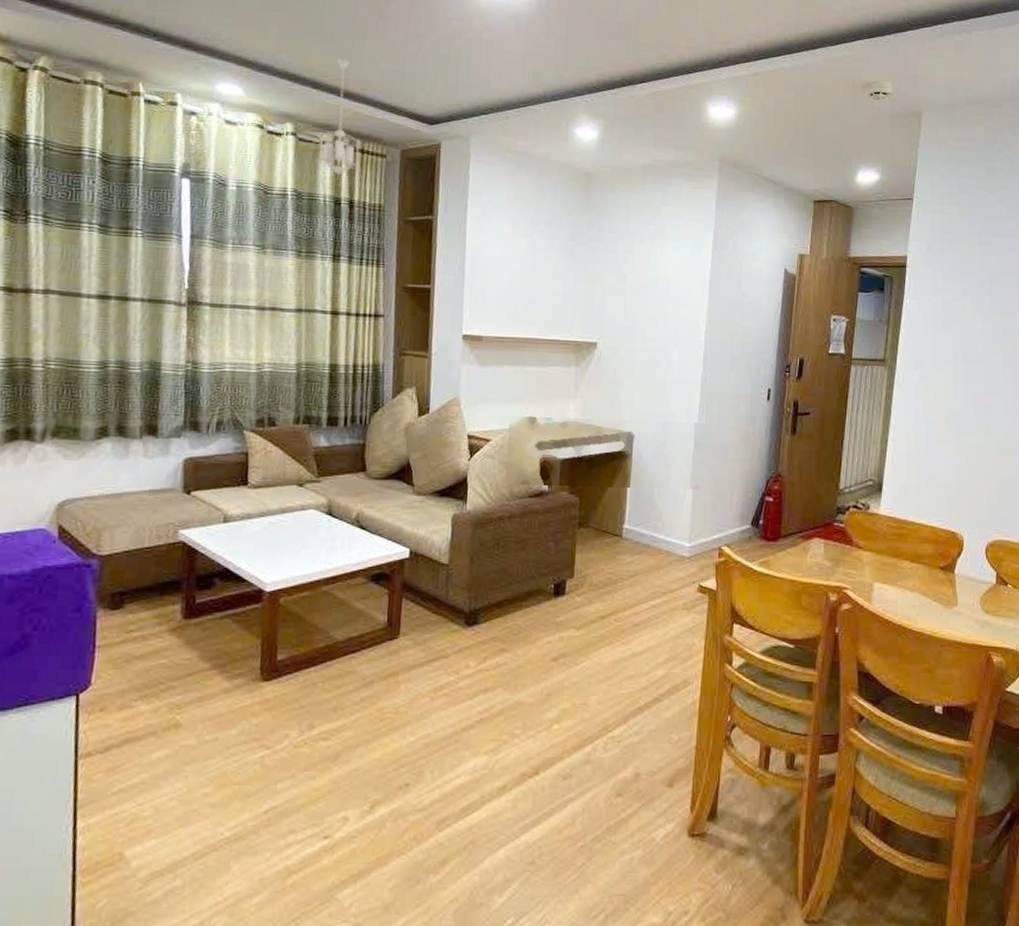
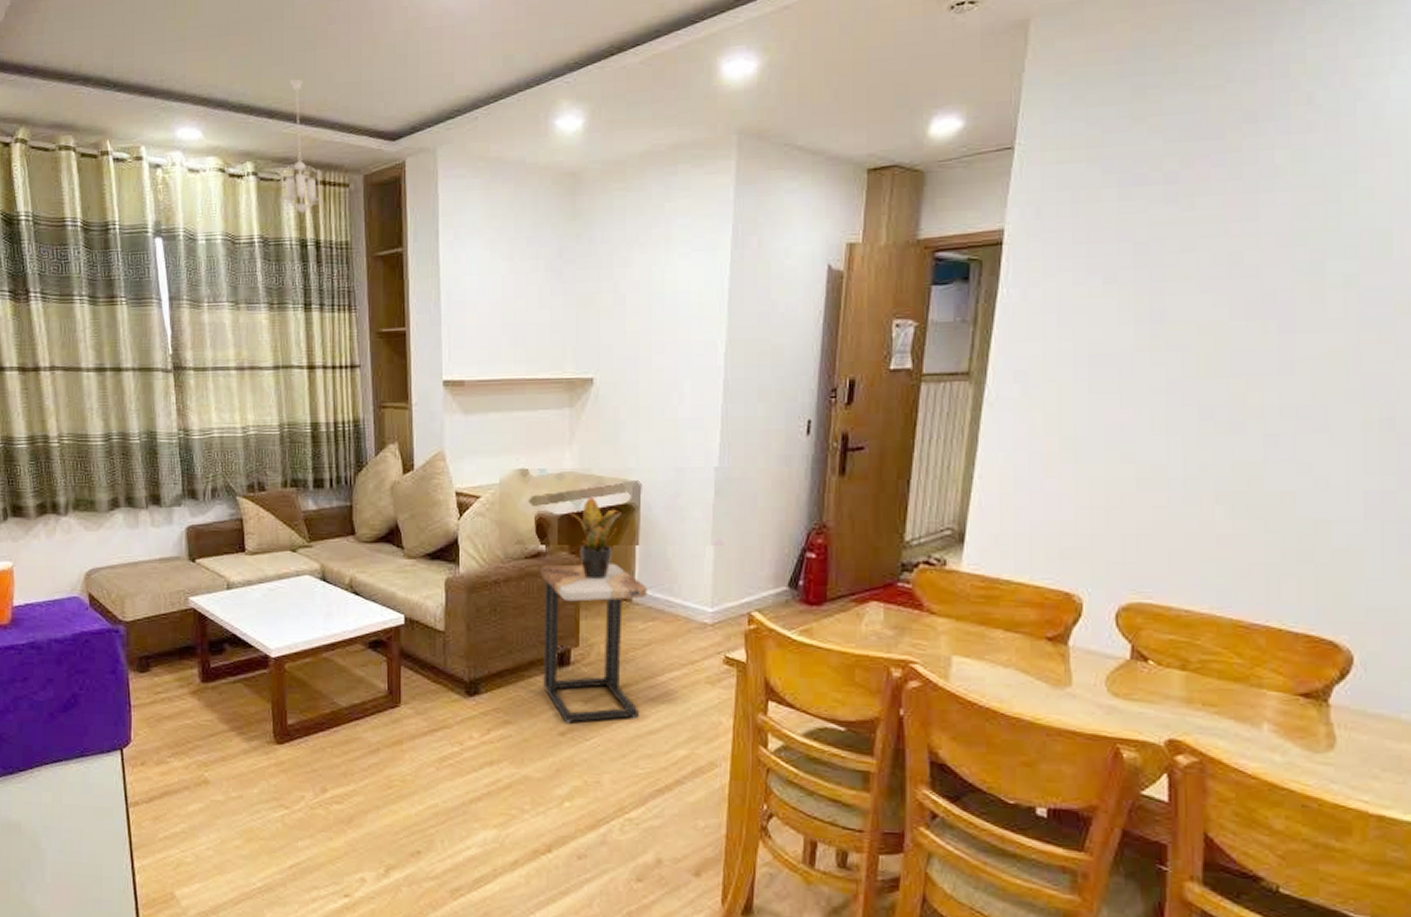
side table: none [539,502,636,649] -> present [540,563,647,723]
potted plant: none [570,444,616,518] -> present [569,496,621,580]

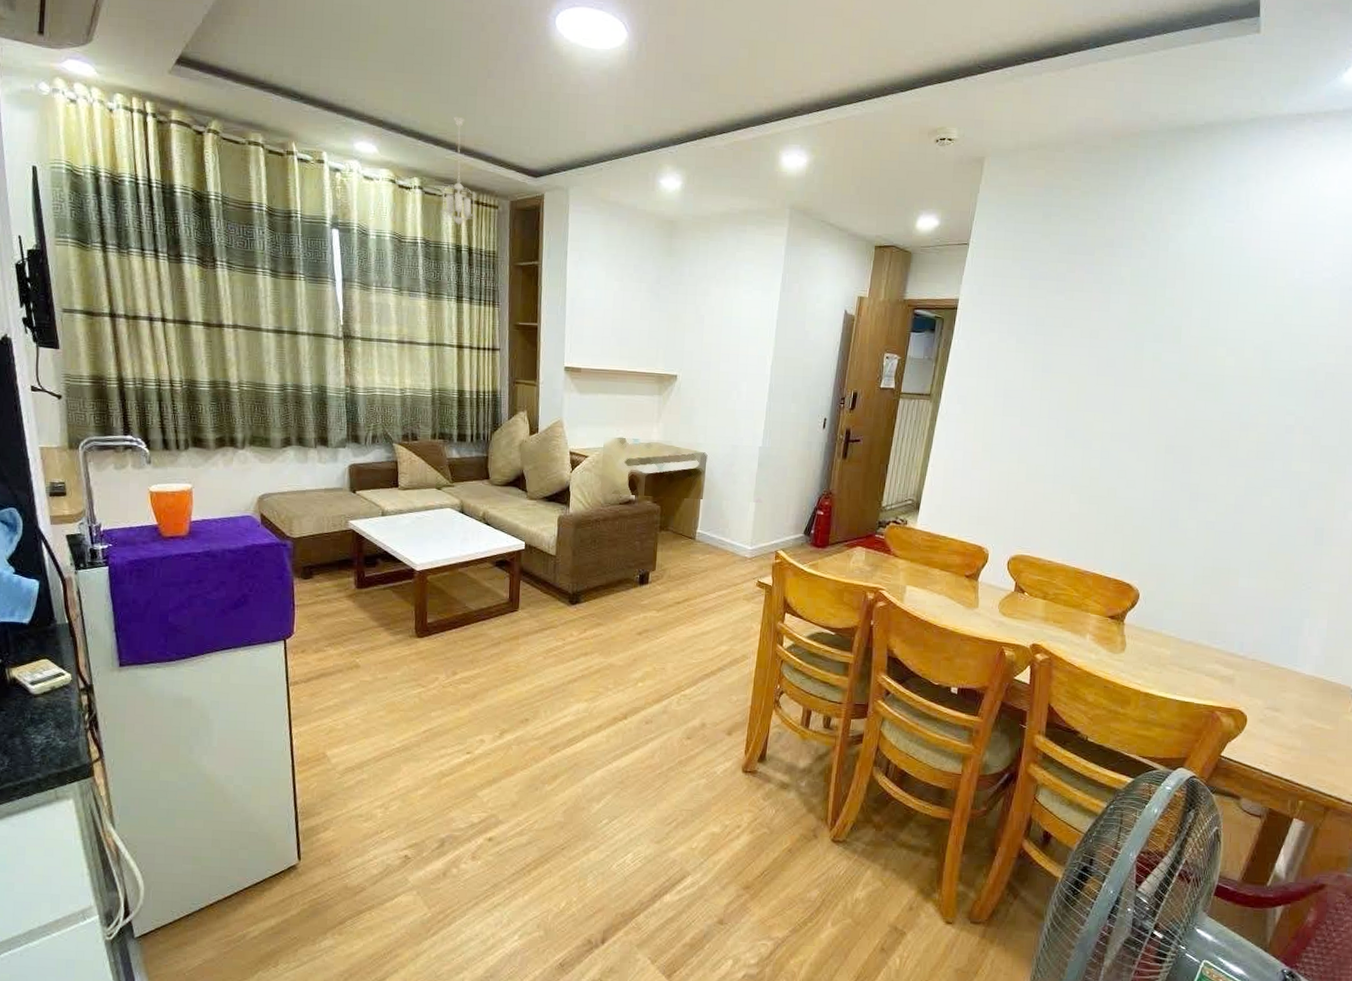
side table: present [540,563,647,723] -> none [627,510,707,626]
potted plant: present [569,496,621,580] -> none [654,462,692,523]

